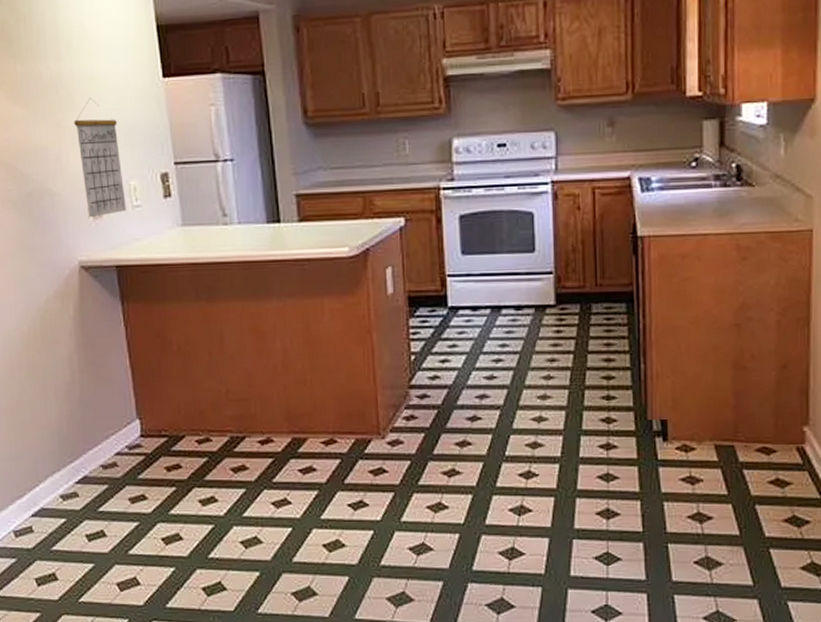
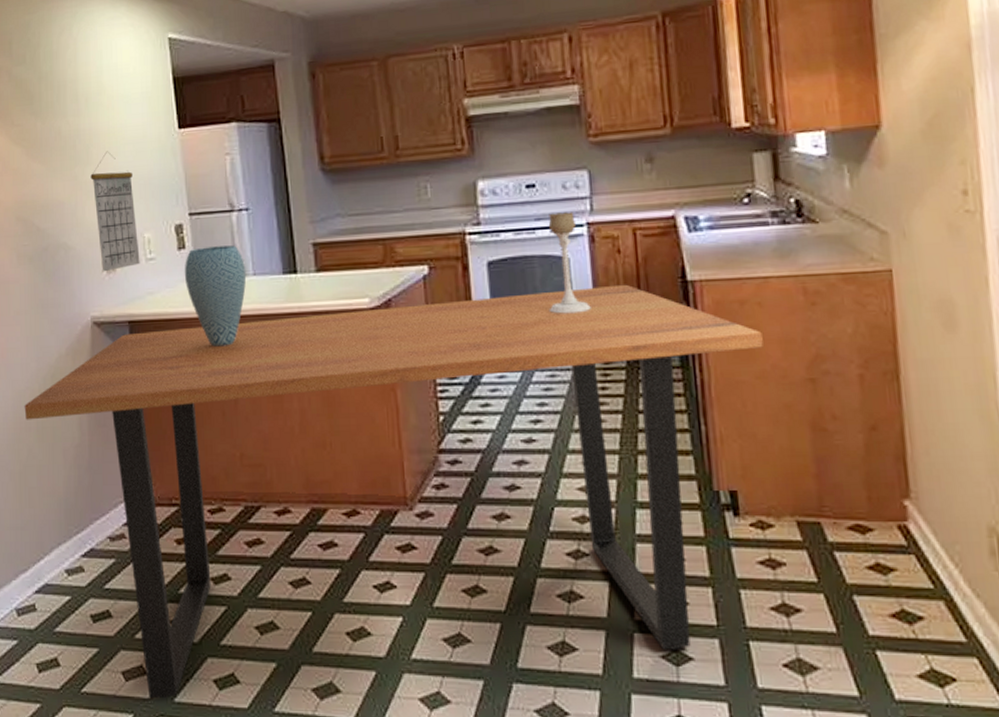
dining table: none [14,238,699,605] -> present [24,284,763,699]
vase: none [170,194,232,291] -> present [184,245,247,347]
candle holder: none [513,170,551,265] -> present [548,212,591,314]

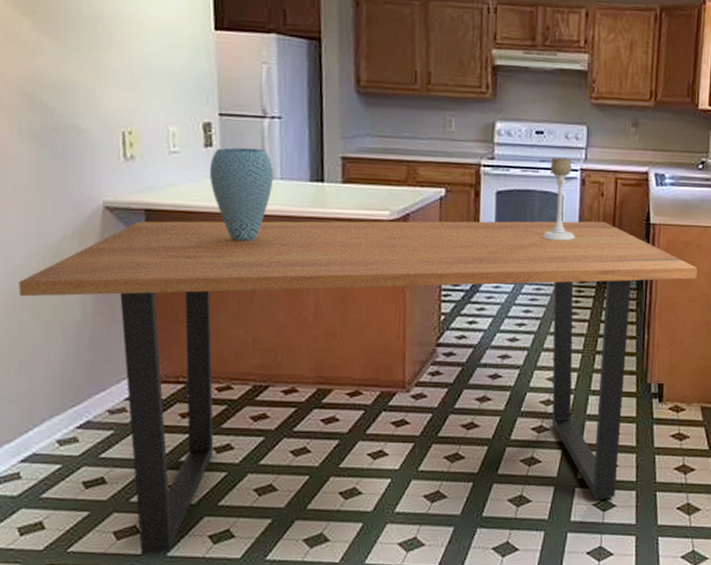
calendar: present [90,151,140,272] -> none [112,39,163,159]

